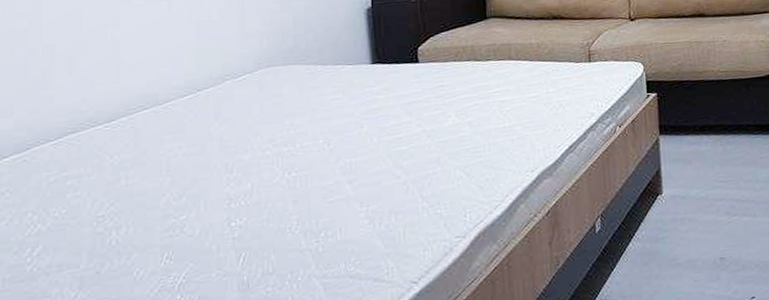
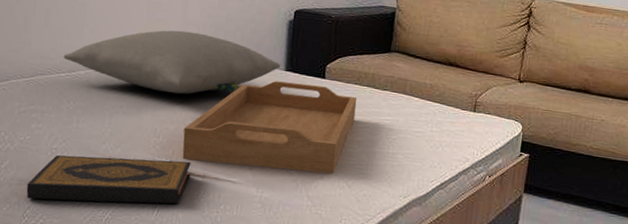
hardback book: none [70,191,279,285] -> present [26,155,191,204]
pillow: none [97,43,366,120] -> present [63,30,281,95]
serving tray: none [262,71,461,191] -> present [182,81,357,174]

